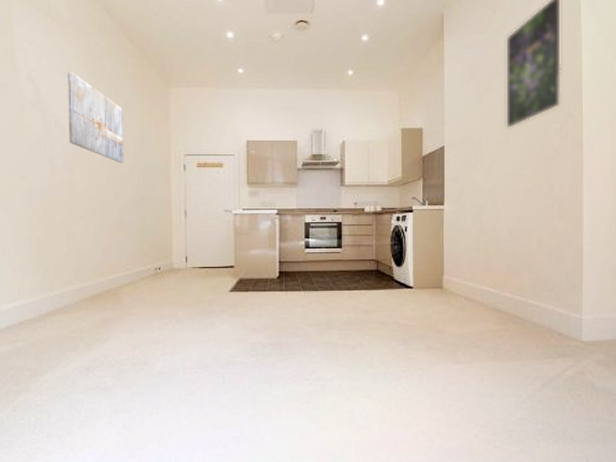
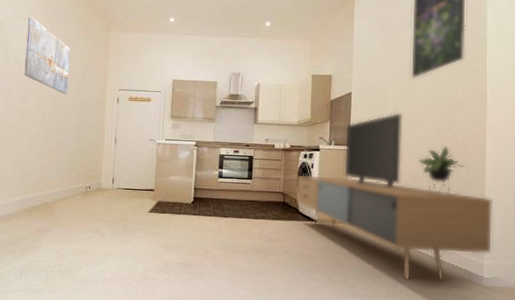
media console: none [389,166,591,342] -> present [296,113,493,282]

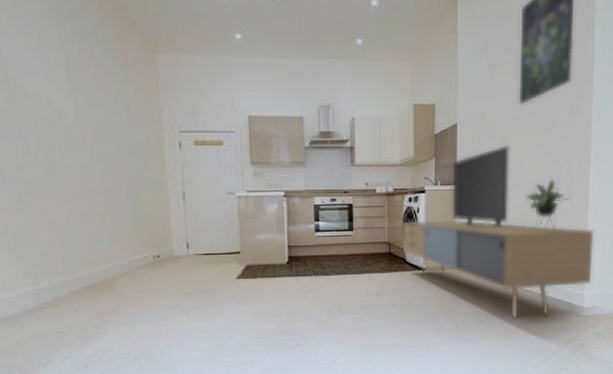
wall art: present [24,15,70,95] -> none [31,30,110,141]

